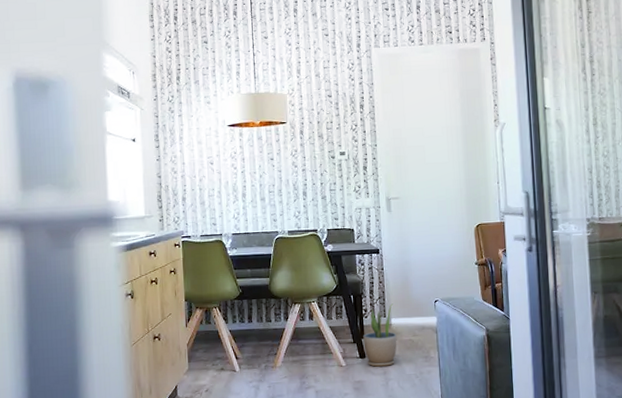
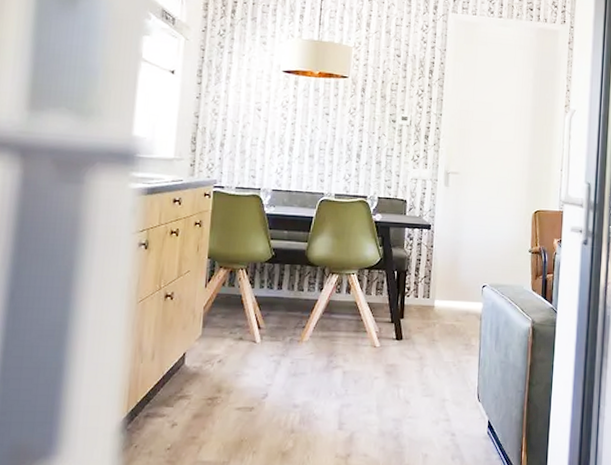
potted plant: present [363,303,397,367] -> none [402,284,439,351]

